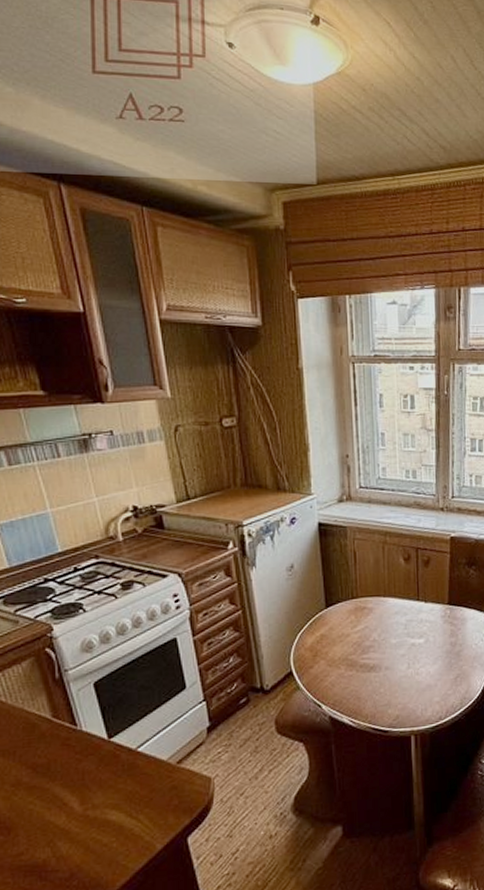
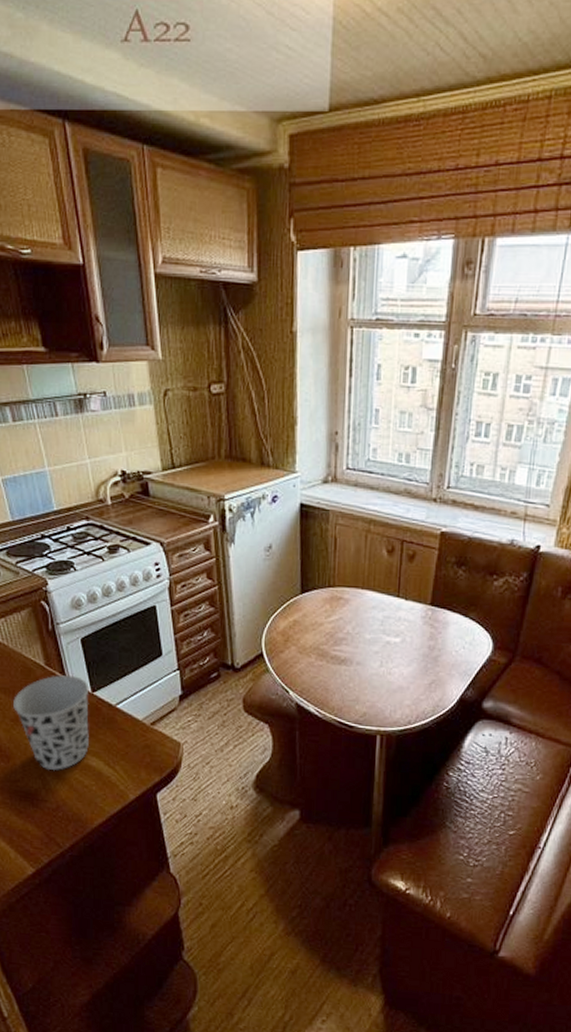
cup: none [14,724,107,835] -> present [13,675,89,771]

